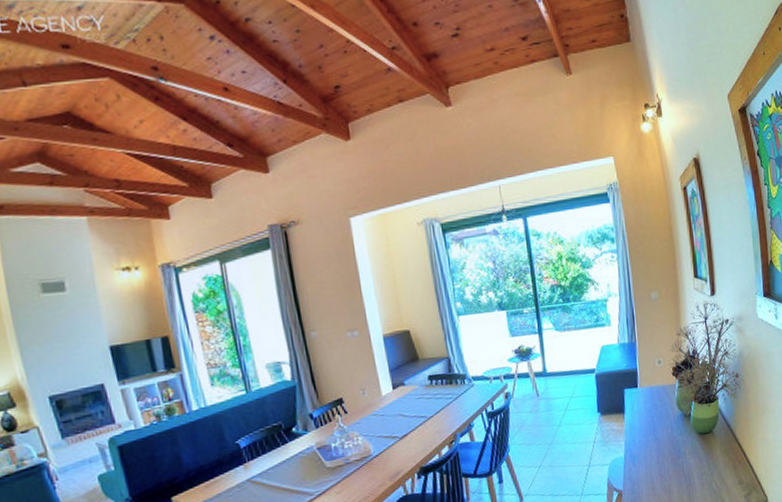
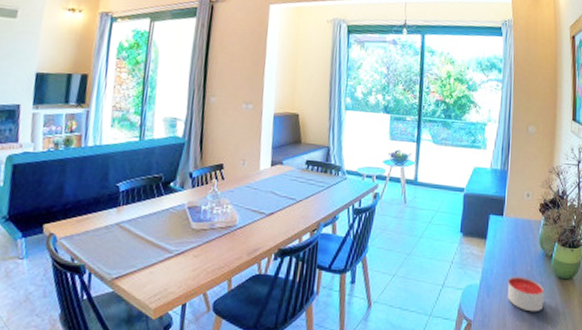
candle: none [650,440,689,471] -> present [507,276,544,312]

